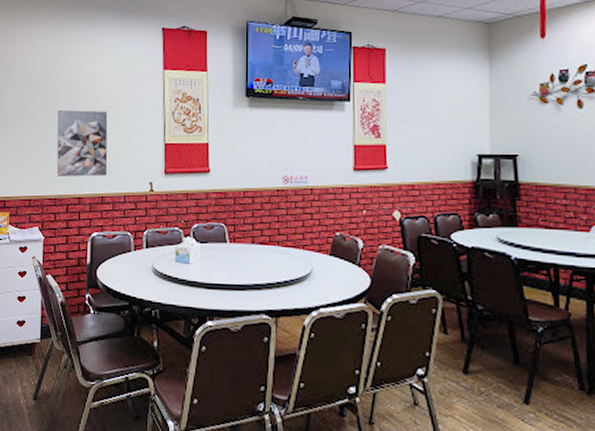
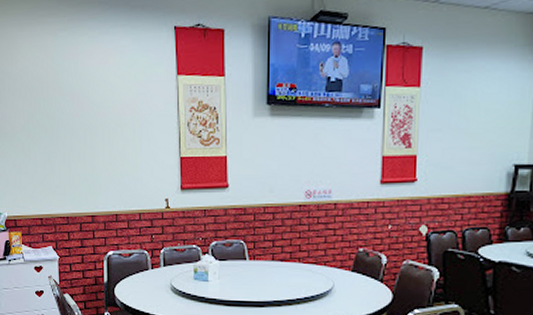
wall art: present [56,109,108,177] -> none [64,121,121,194]

